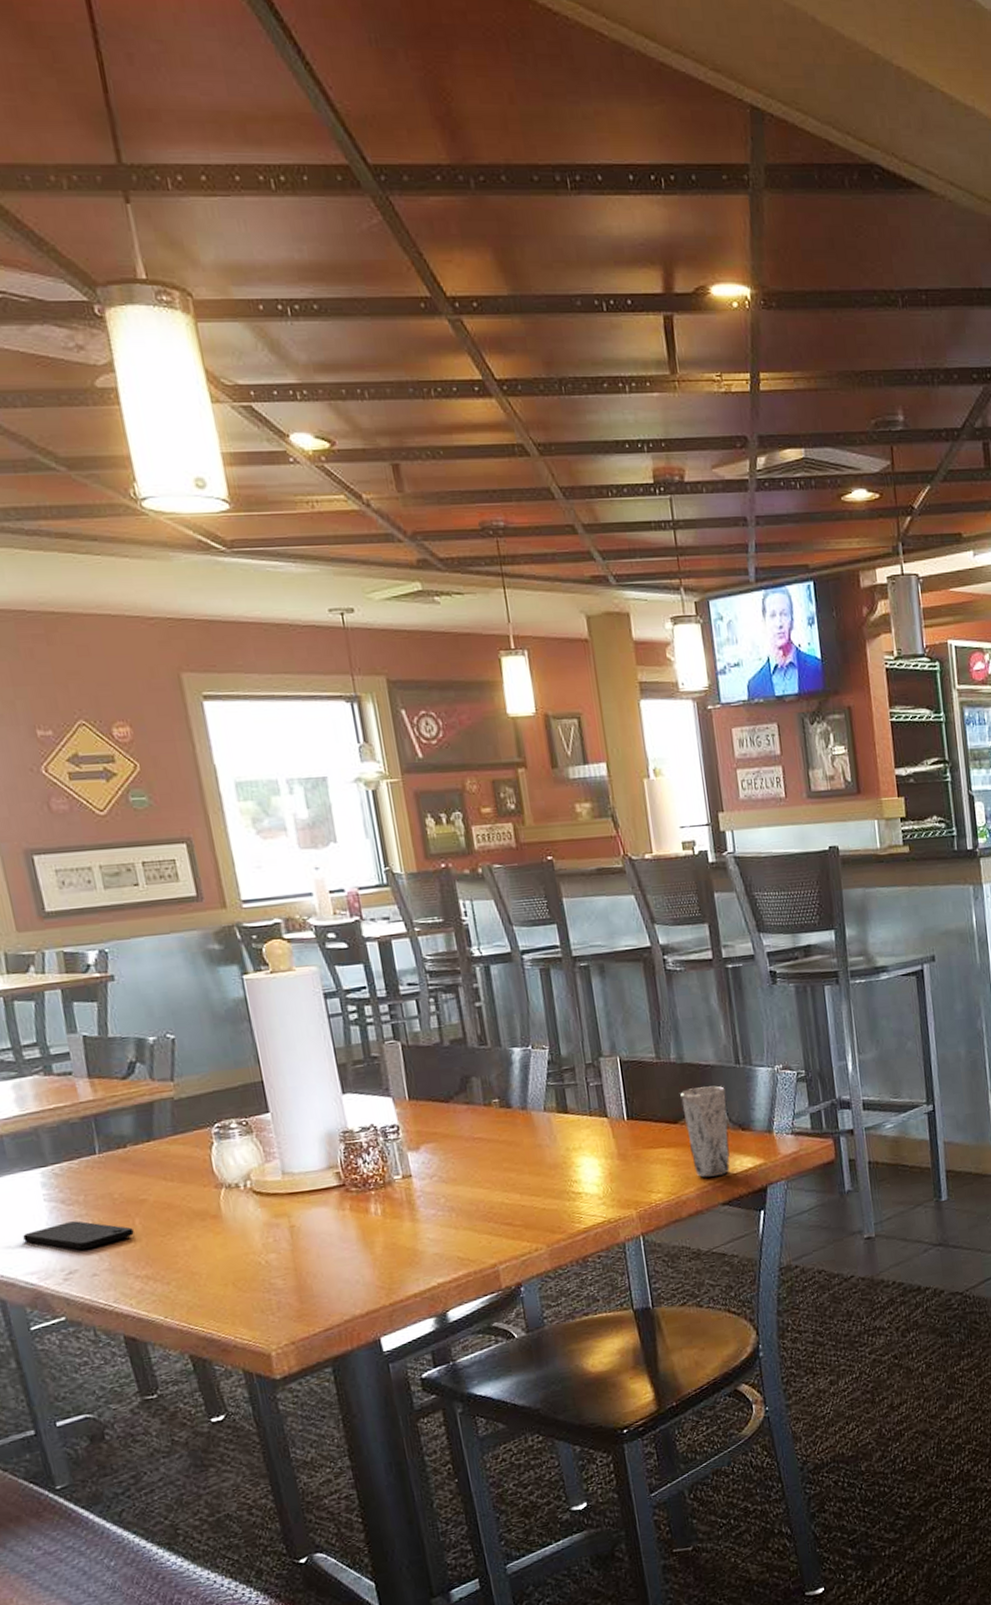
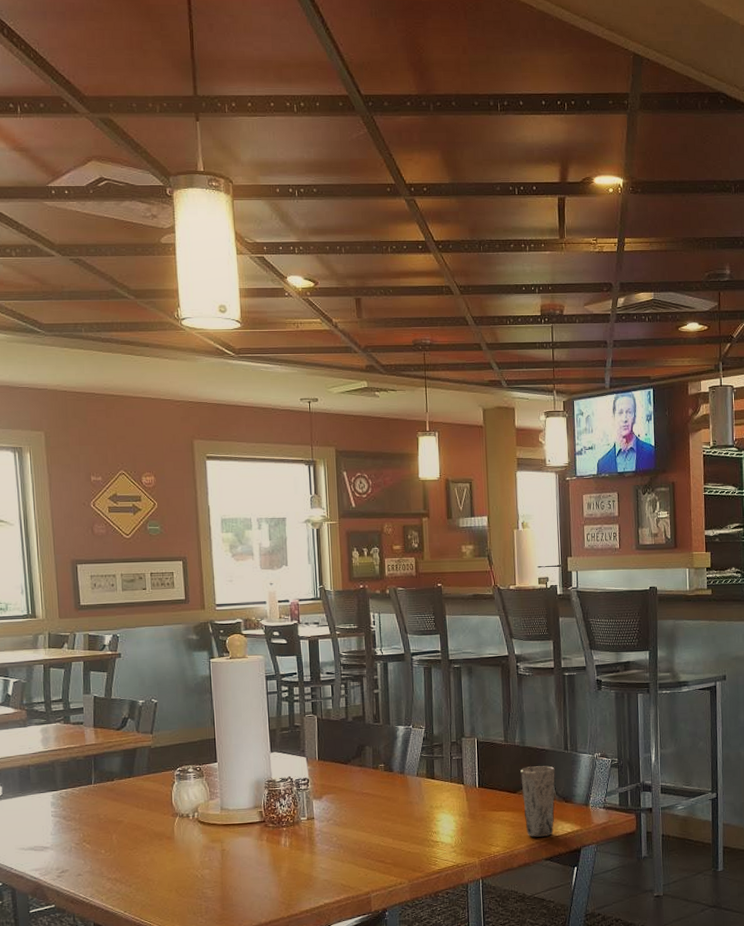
smartphone: present [23,1221,134,1250] -> none [34,833,111,855]

